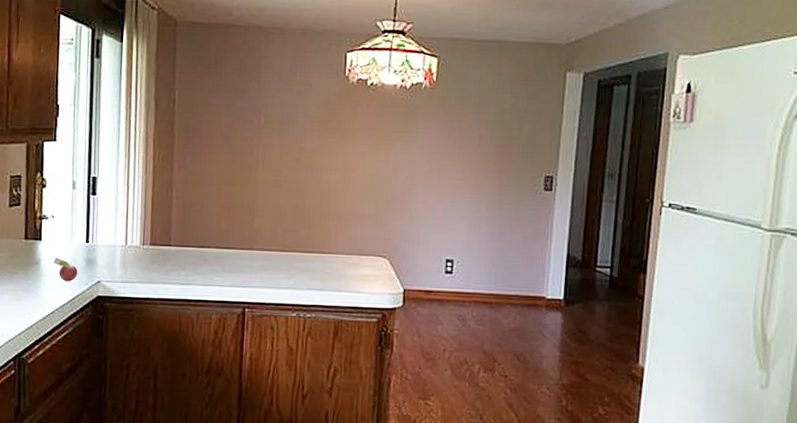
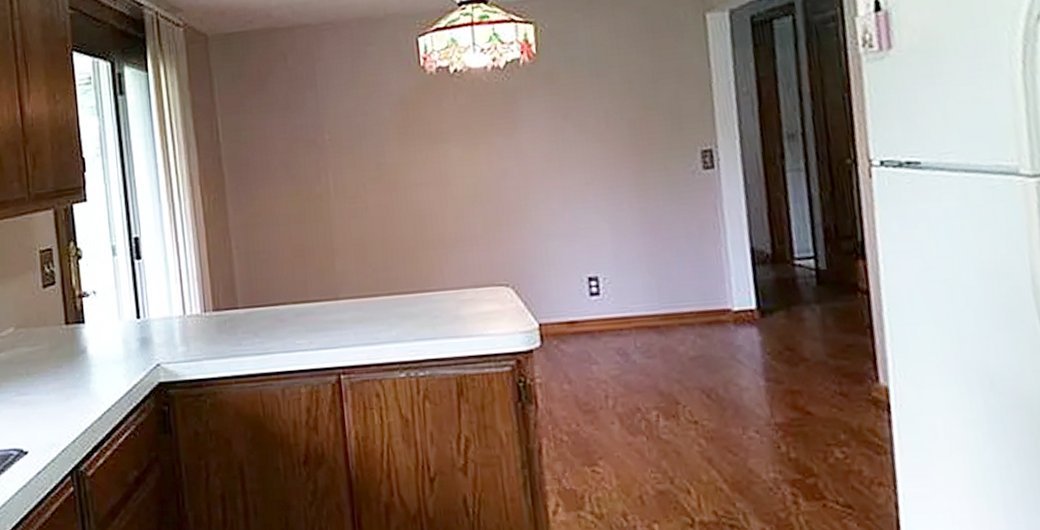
fruit: present [53,258,78,282] -> none [101,342,133,370]

